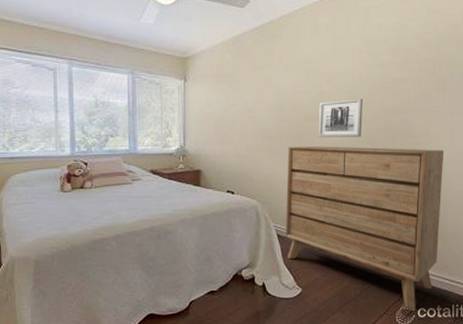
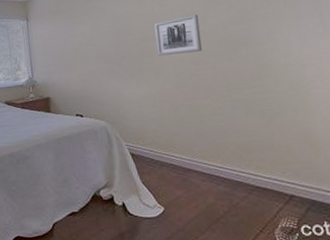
dresser: present [285,146,445,309] -> none [129,54,313,227]

